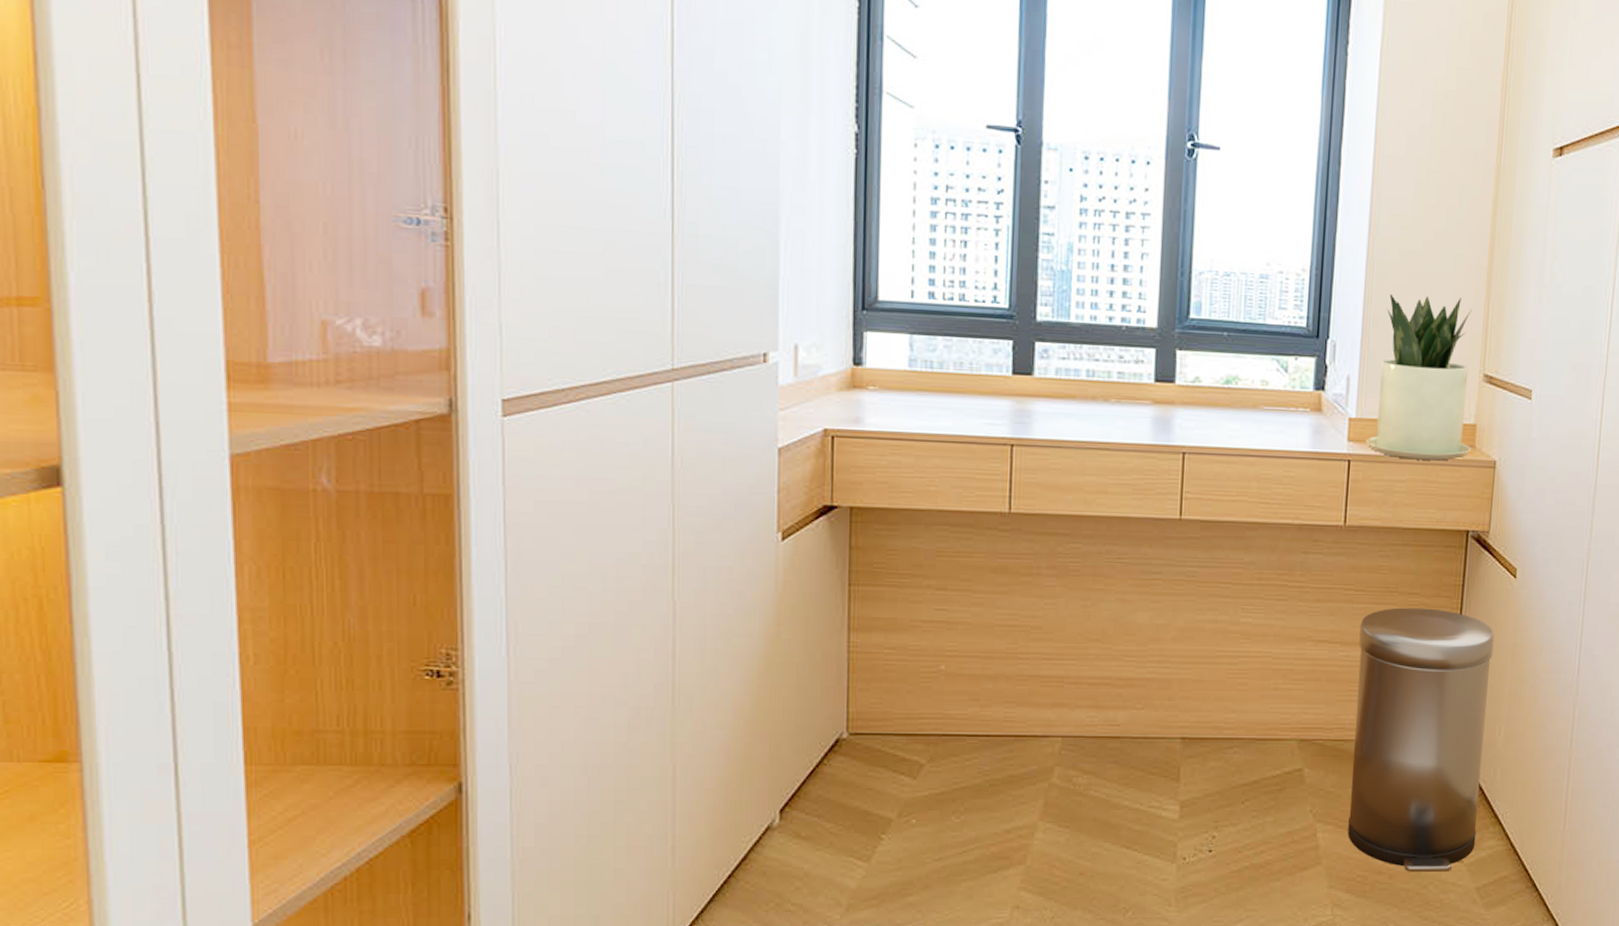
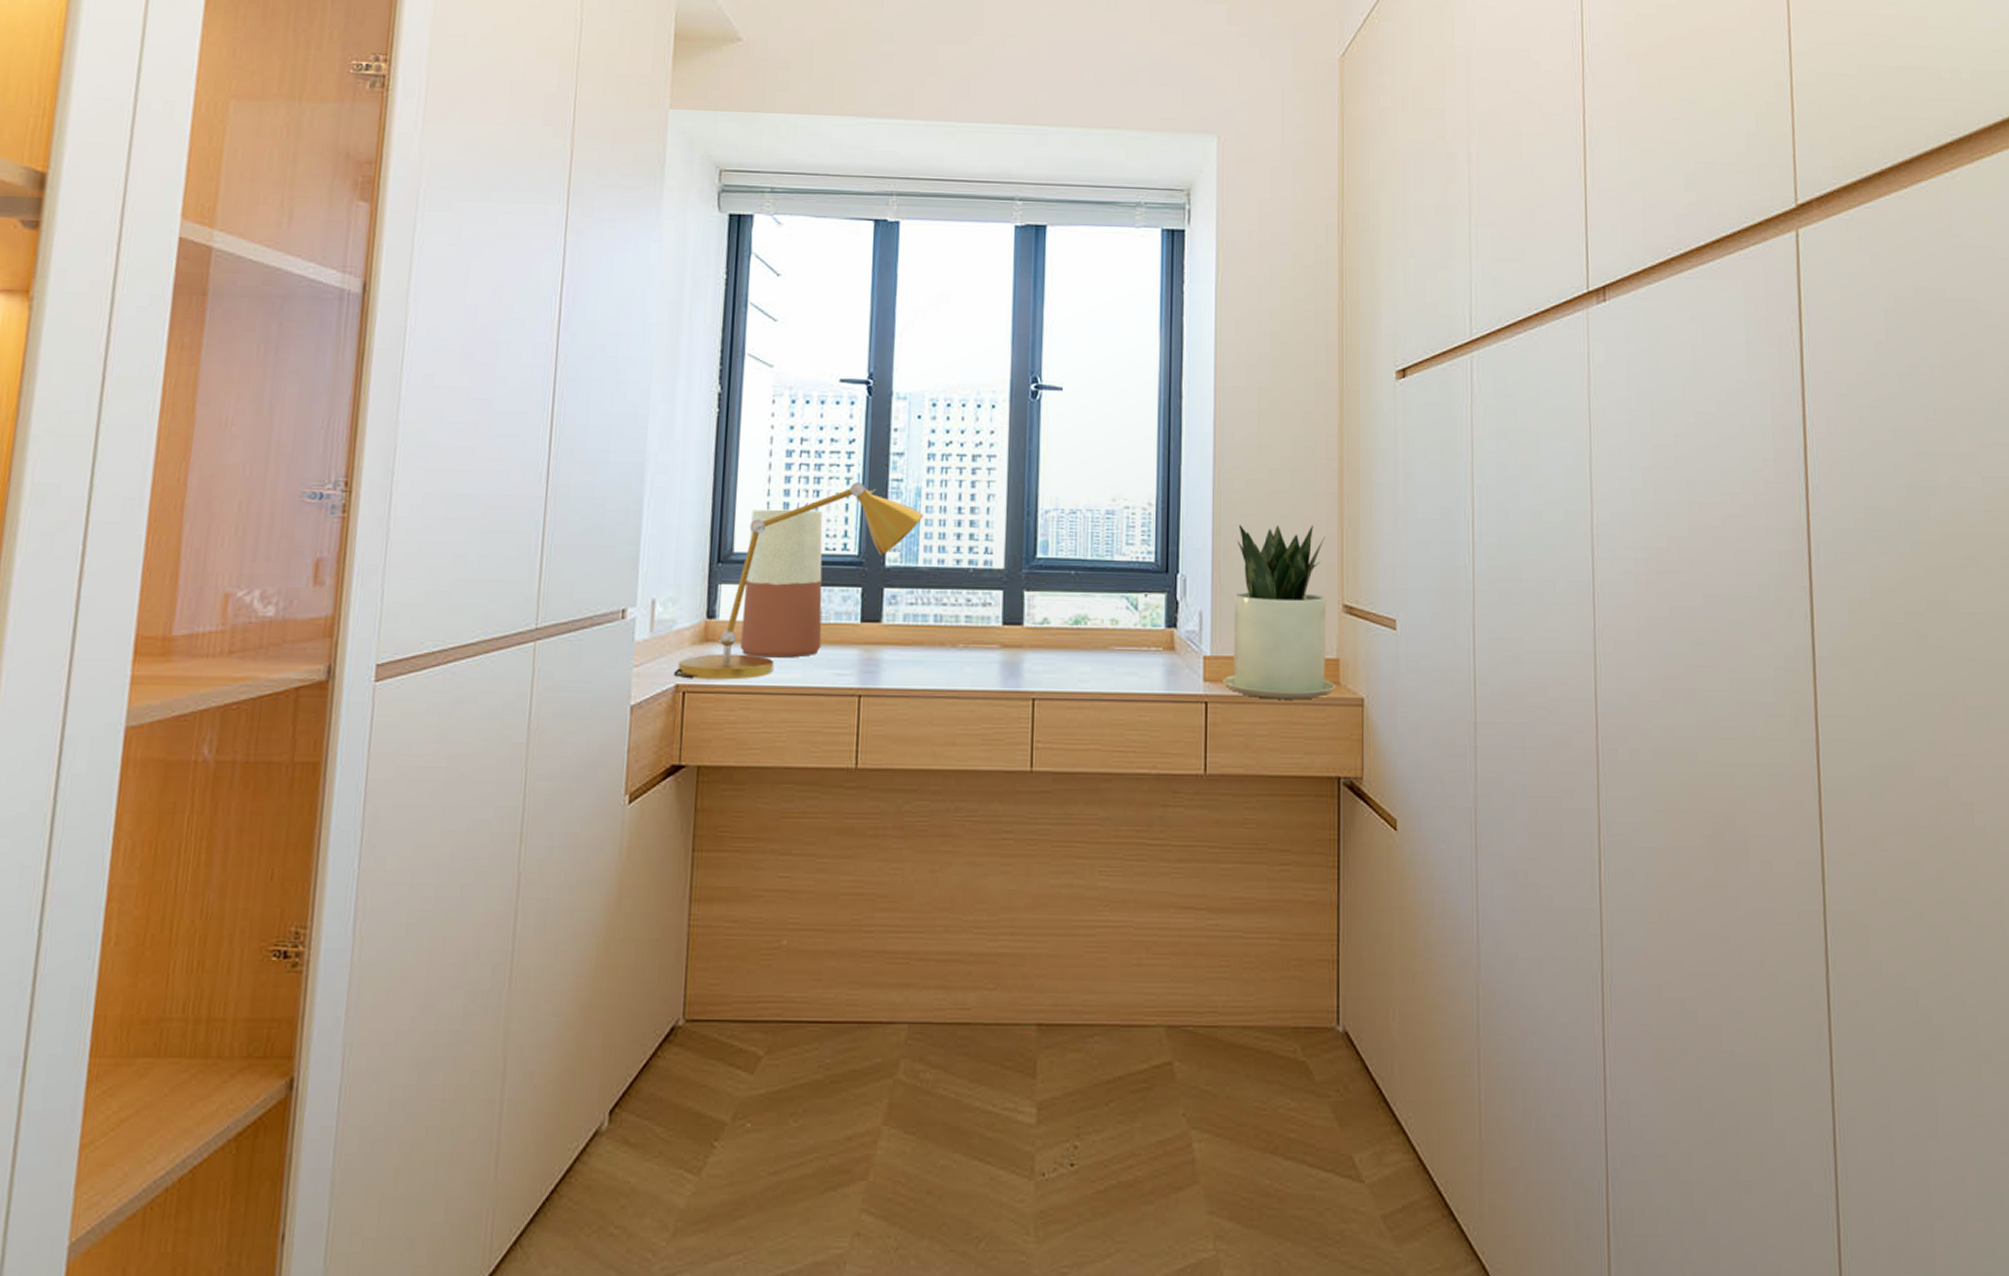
desk lamp: none [822,233,1076,427] -> present [674,481,924,680]
vase: none [889,258,973,407] -> present [740,509,823,658]
pedal bin: present [1348,607,1494,872] -> none [1227,867,1378,1194]

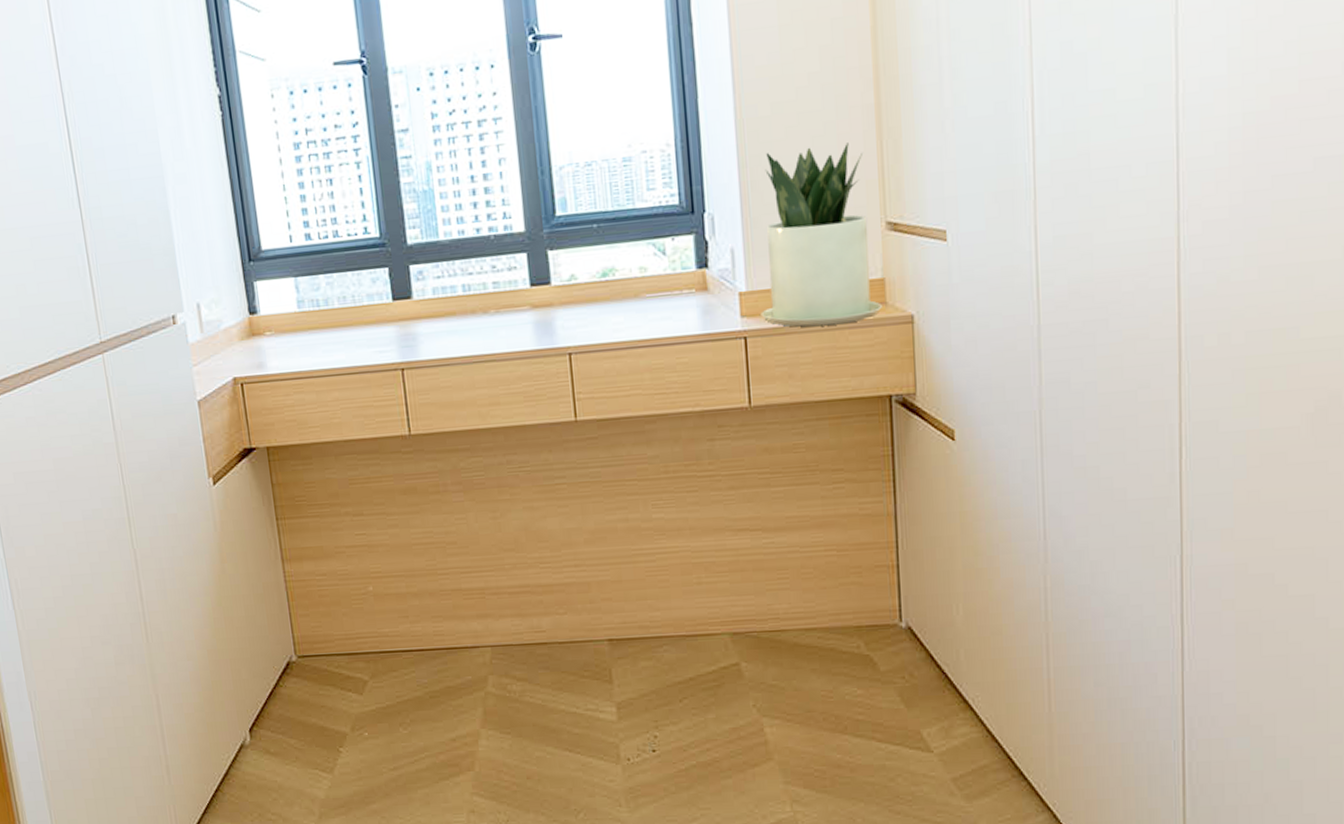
desk lamp: present [674,481,924,680] -> none [230,164,437,372]
vase: present [740,509,823,658] -> none [272,199,359,345]

